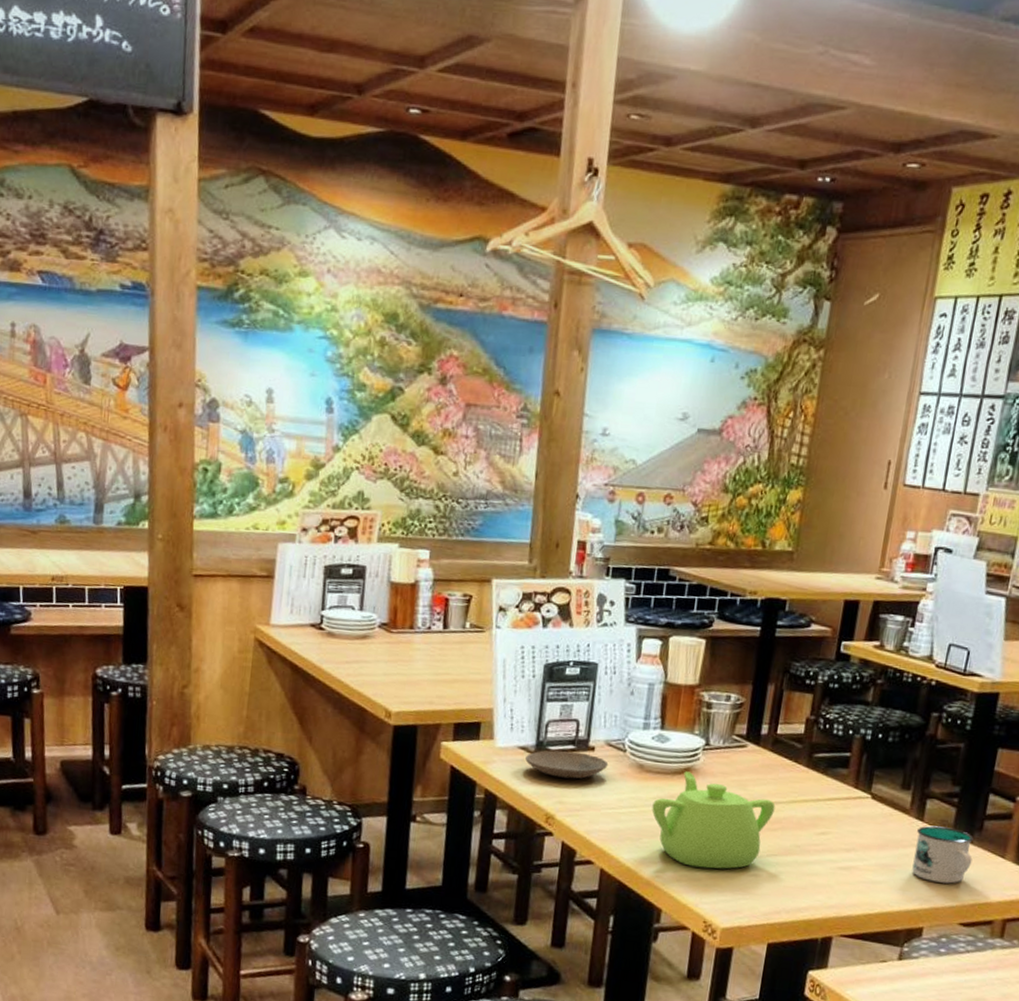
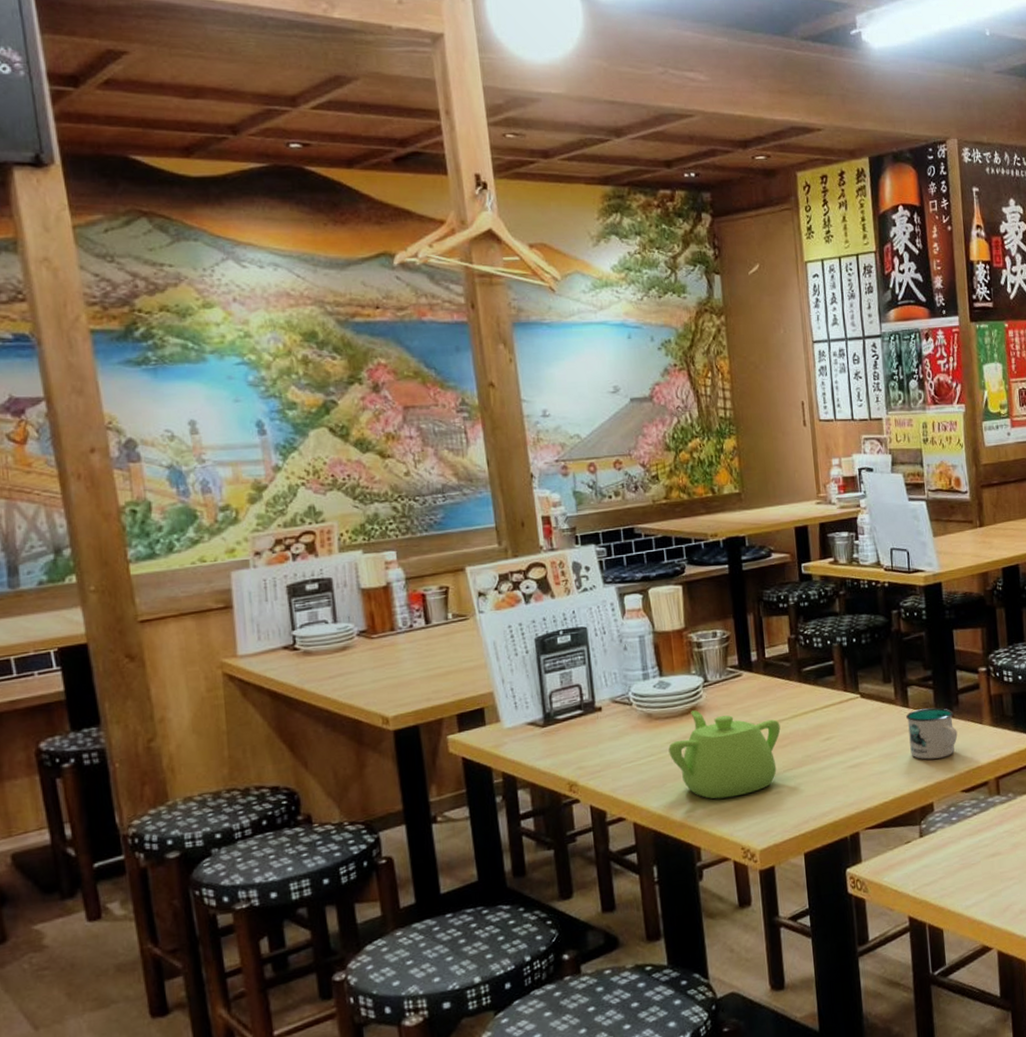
plate: present [525,750,609,779] -> none [536,714,618,745]

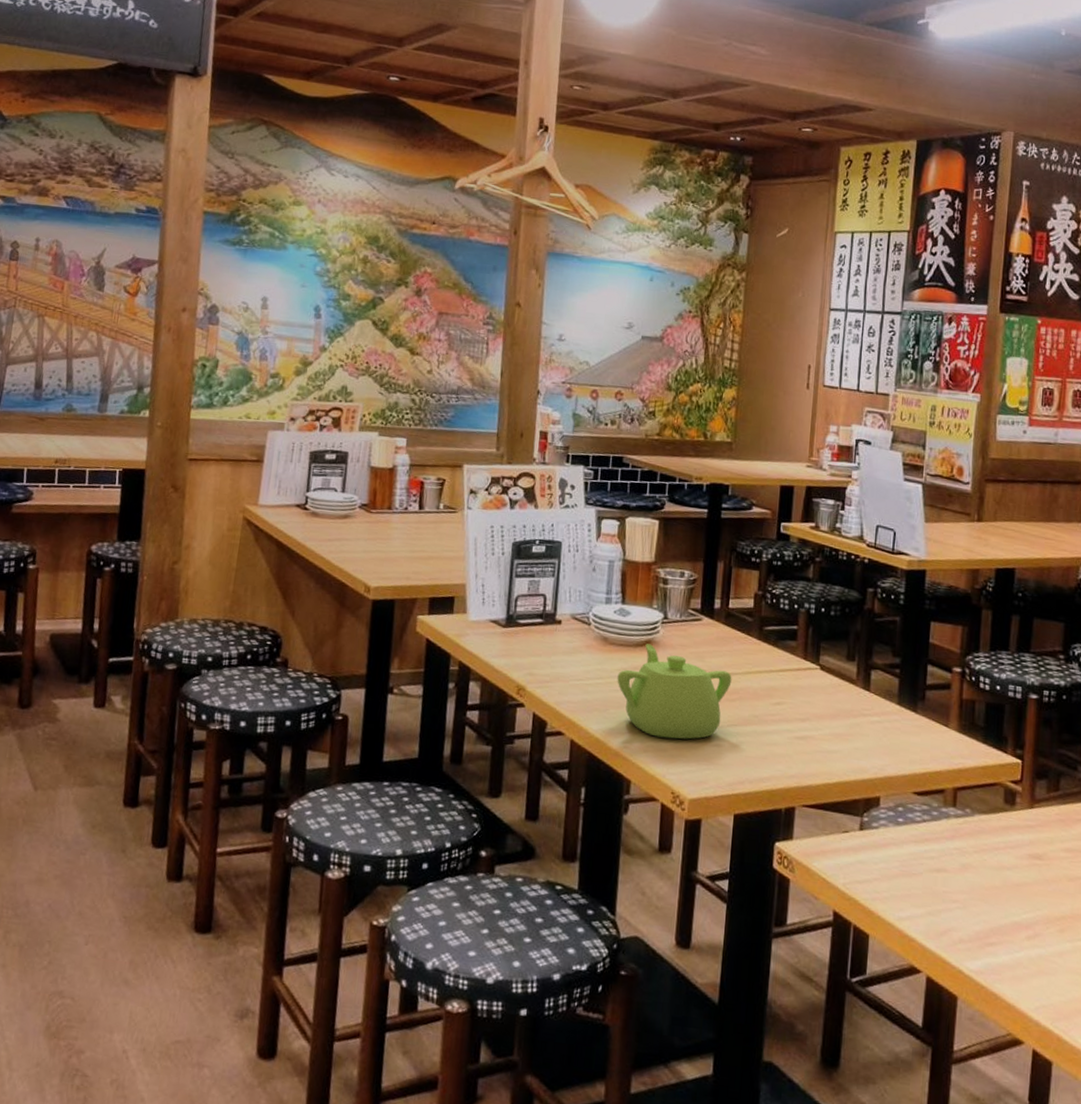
mug: present [906,707,958,760] -> none [864,695,919,753]

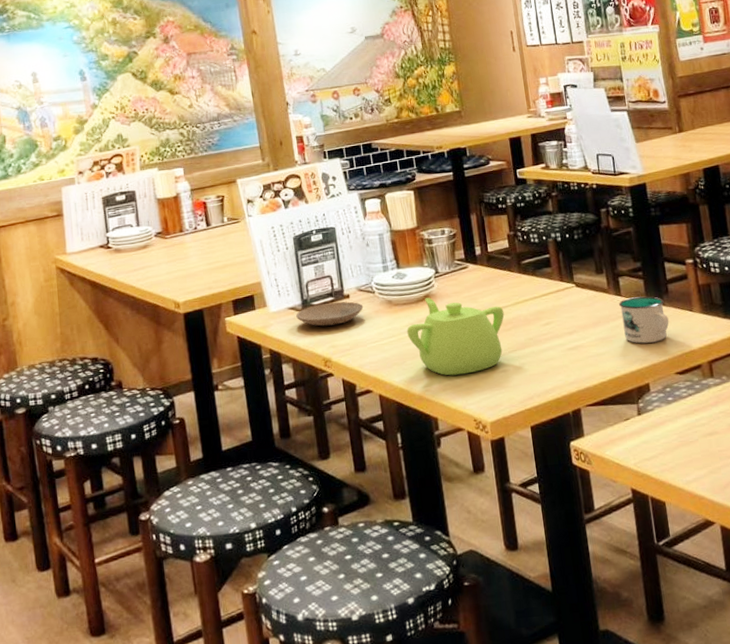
plate: none [497,623,575,651] -> present [296,301,364,327]
mug: none [864,695,919,753] -> present [619,296,669,344]

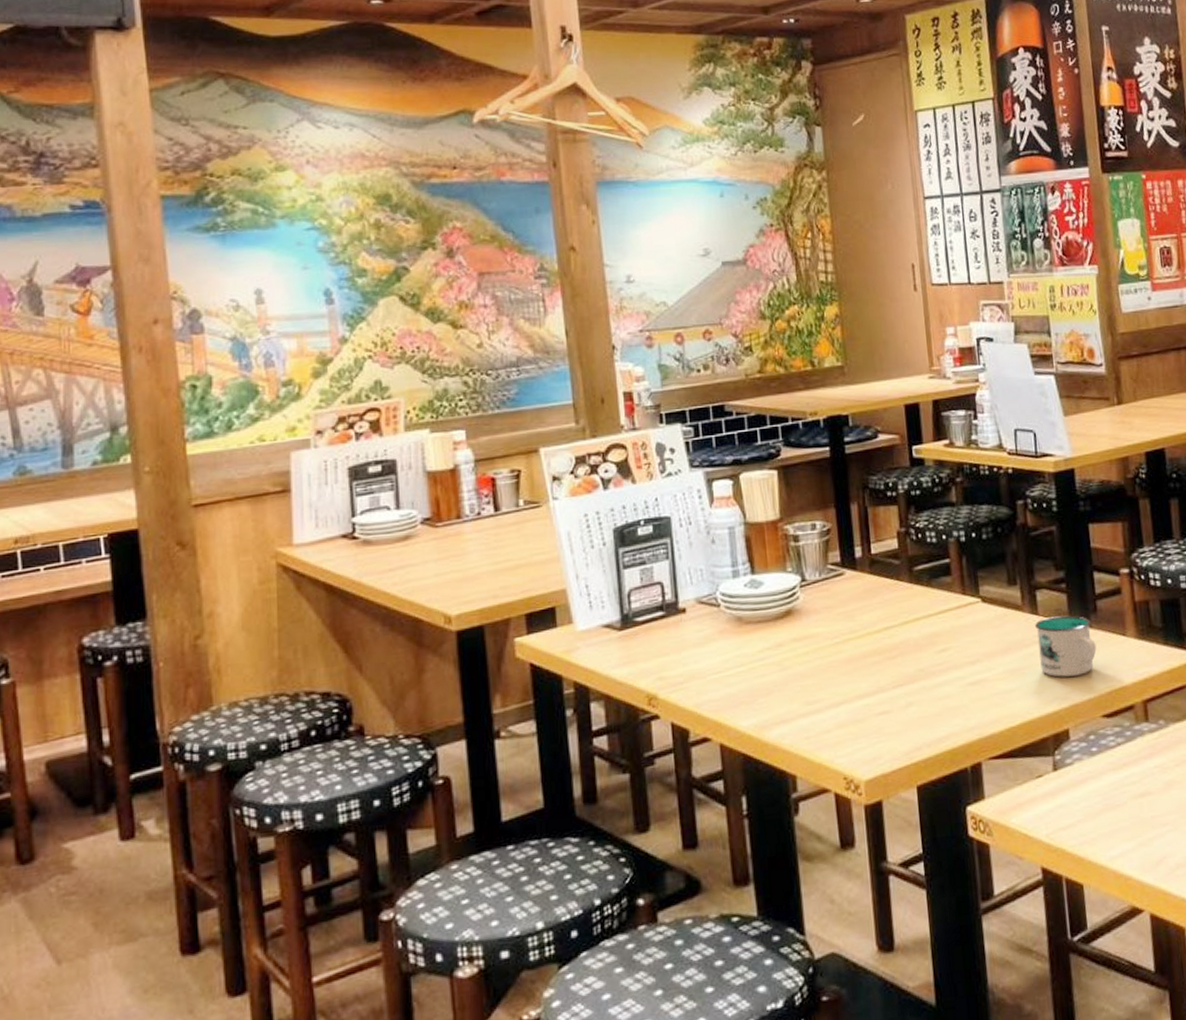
plate: present [296,301,364,327] -> none [612,617,704,651]
teapot: present [407,297,505,376] -> none [760,613,889,719]

